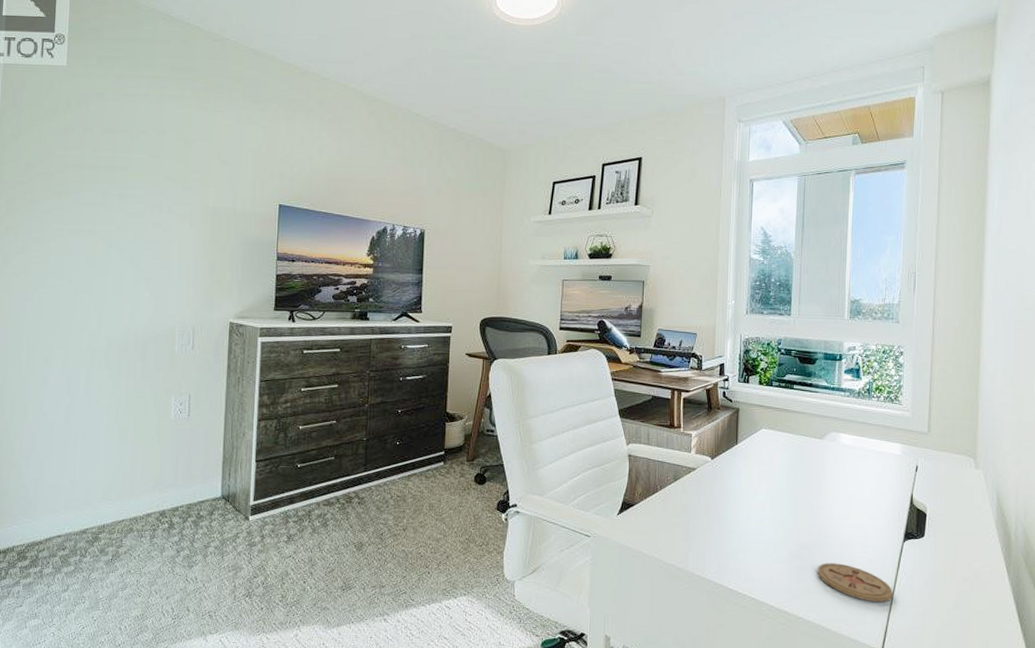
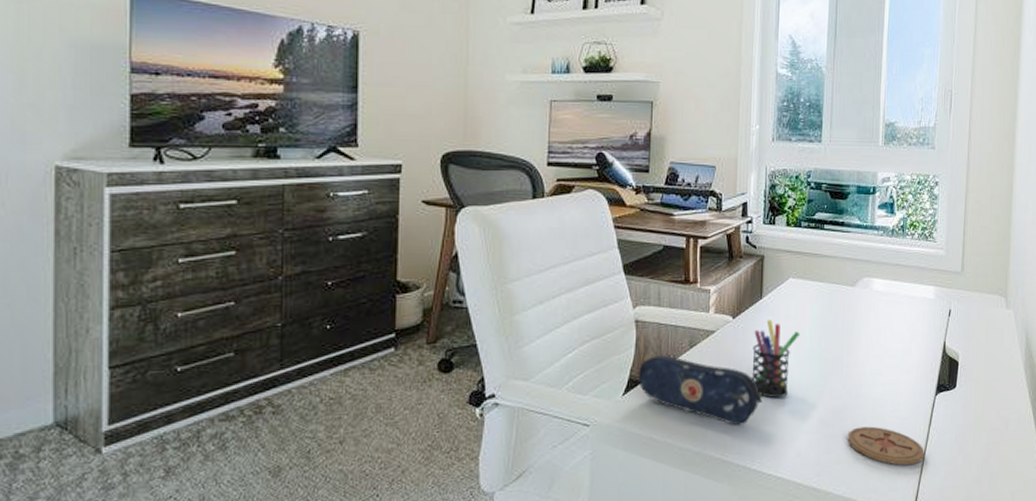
pencil case: none [630,485,738,550] -> present [638,355,763,426]
pen holder: none [728,463,772,530] -> present [752,320,801,399]

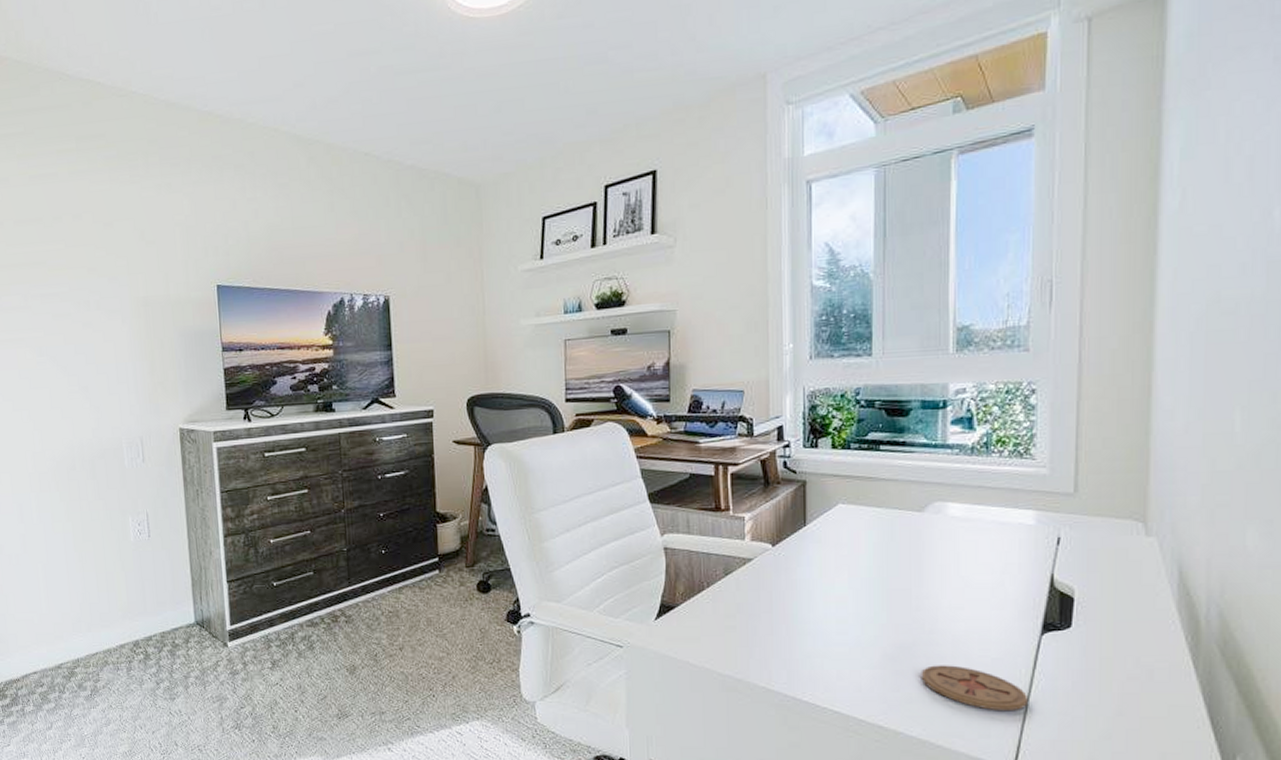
pencil case: present [638,355,763,426] -> none [669,582,812,656]
pen holder: present [752,320,801,399] -> none [797,548,855,630]

